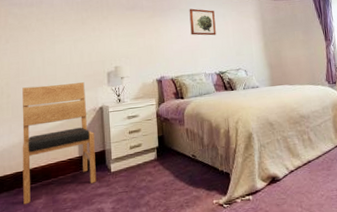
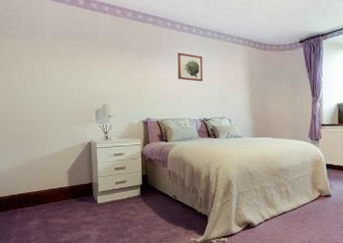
chair: present [22,82,97,205] -> none [16,117,84,224]

